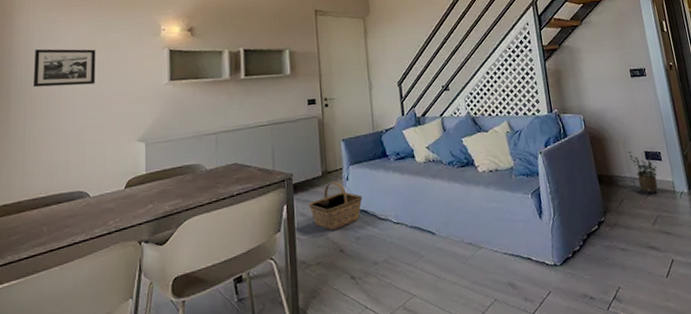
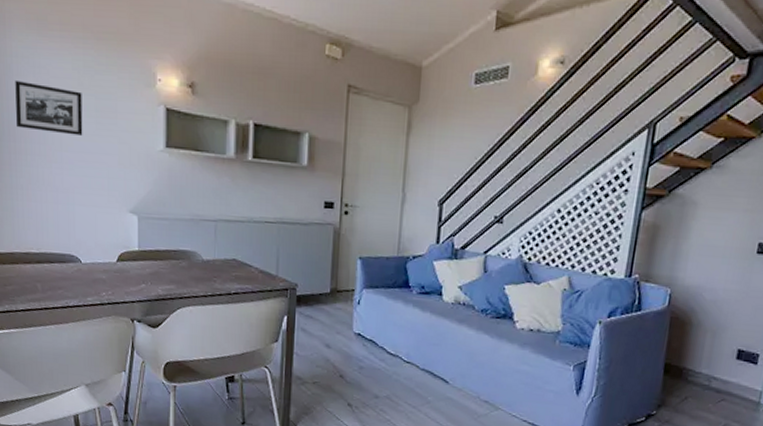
basket: present [309,182,362,231] -> none [312,302,373,354]
potted plant: present [628,151,658,194] -> none [715,345,748,399]

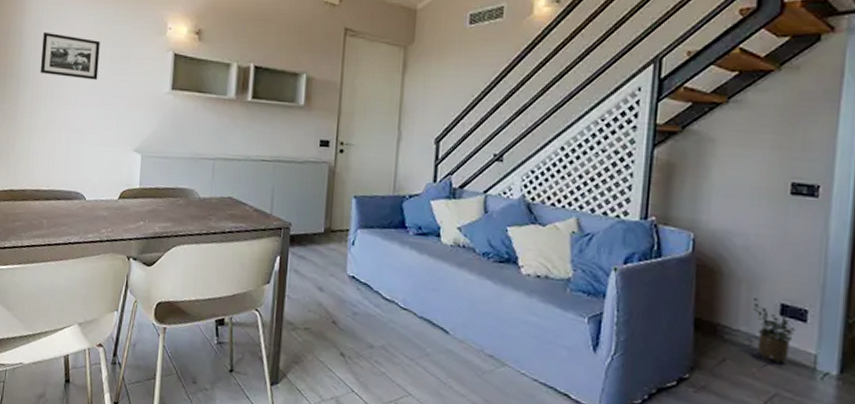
potted plant: none [715,345,748,399] -> present [752,298,796,363]

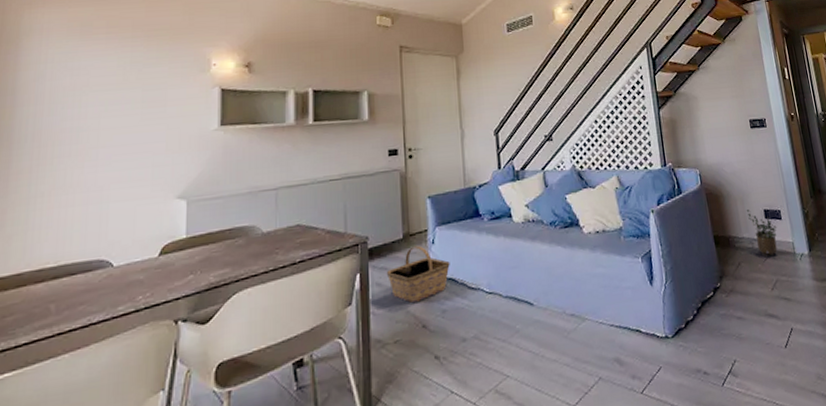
picture frame: present [40,31,100,80] -> none [42,84,127,132]
basket: none [305,243,367,298] -> present [387,245,450,303]

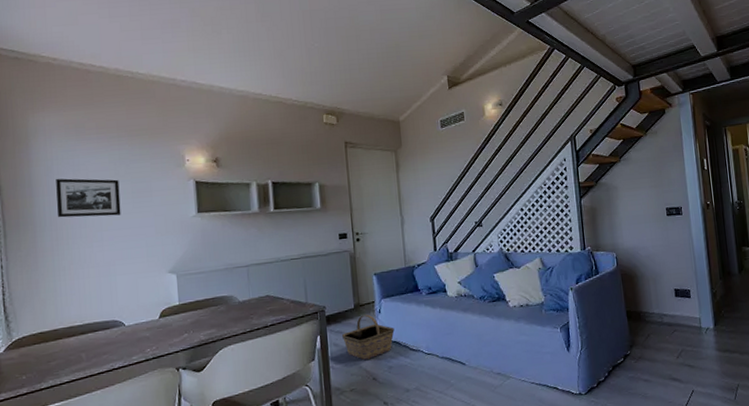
picture frame: none [42,84,127,132] -> present [56,178,121,218]
potted plant: present [746,210,777,256] -> none [658,289,686,329]

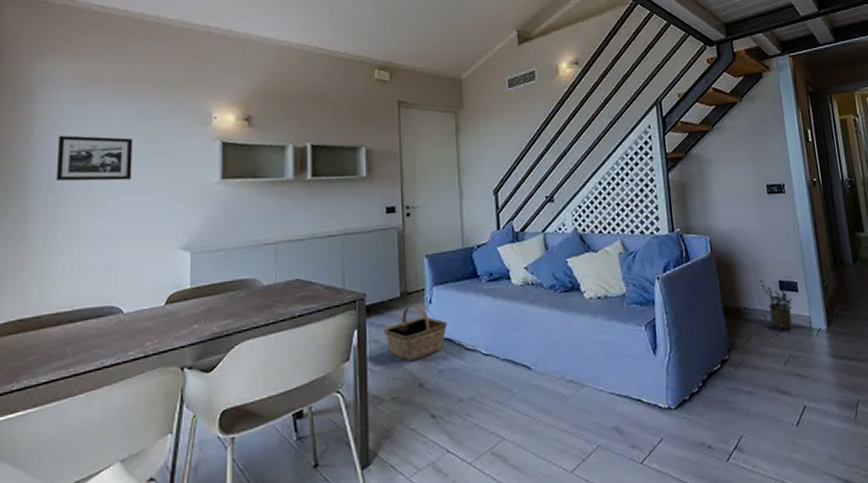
potted plant: none [658,289,686,329] -> present [759,280,793,330]

